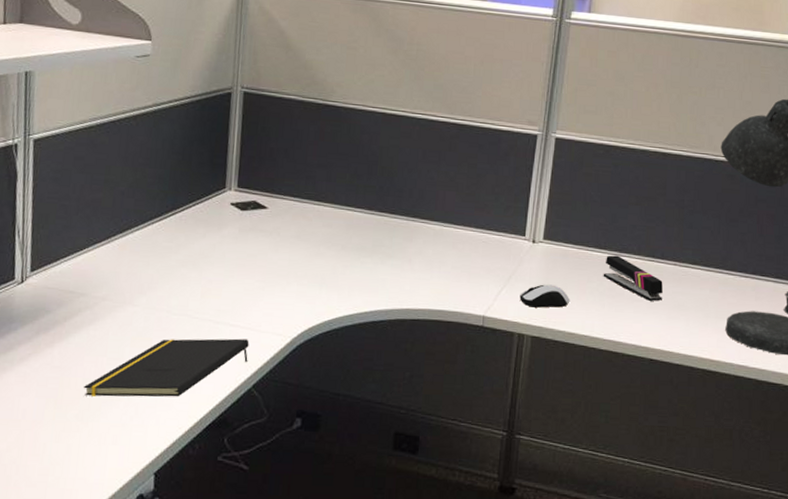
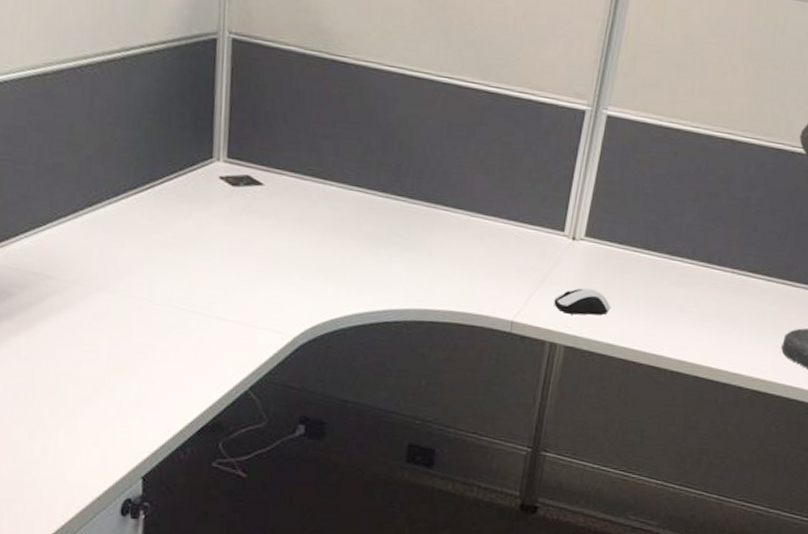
notepad: present [83,338,250,397] -> none [56,332,245,397]
stapler: present [603,255,664,301] -> none [650,258,717,313]

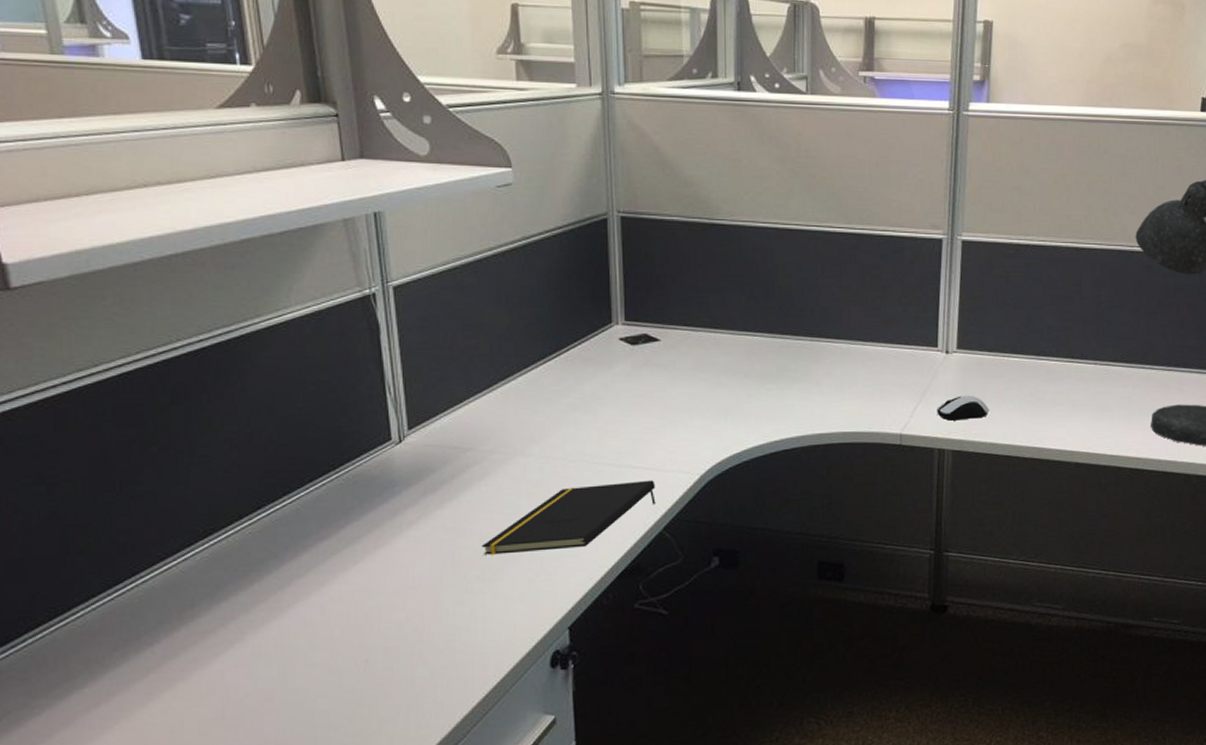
notepad: none [56,332,245,397] -> present [481,480,656,555]

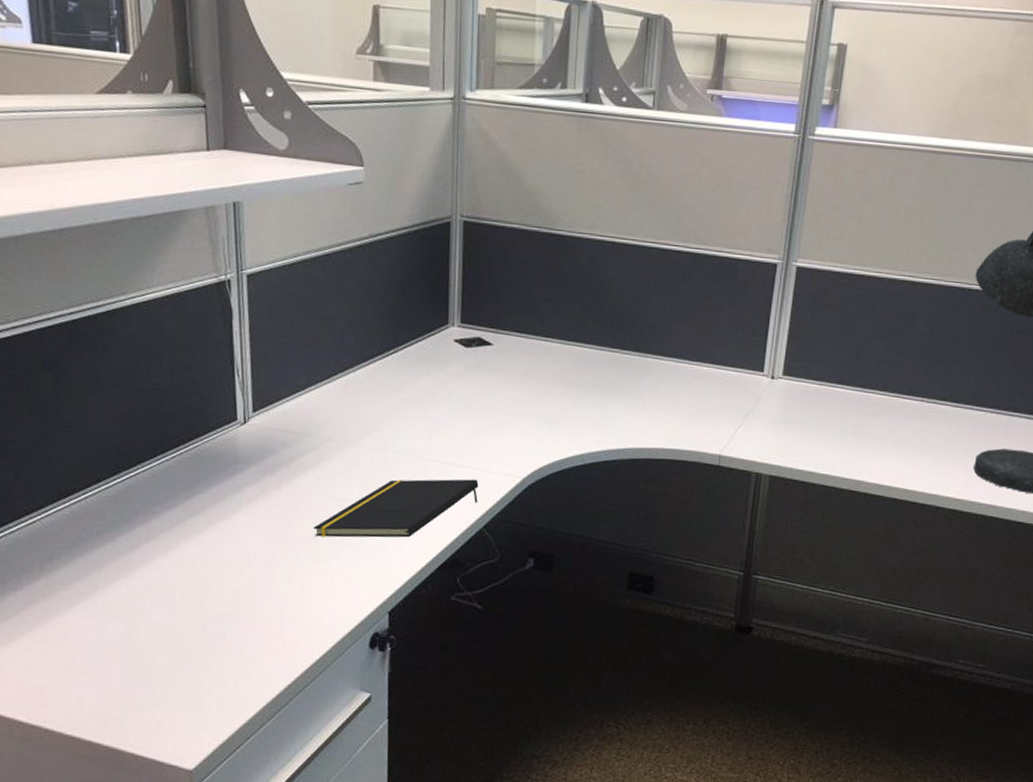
computer mouse: present [937,395,990,421] -> none [757,422,811,447]

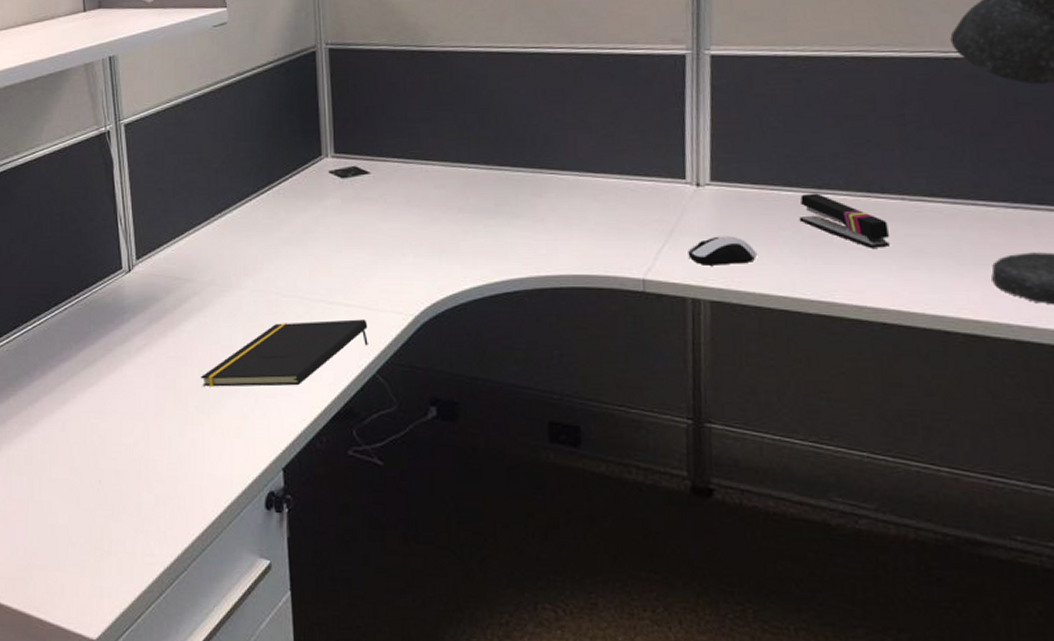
computer mouse: none [757,422,811,447] -> present [688,236,758,265]
stapler: none [845,391,909,439] -> present [799,193,891,248]

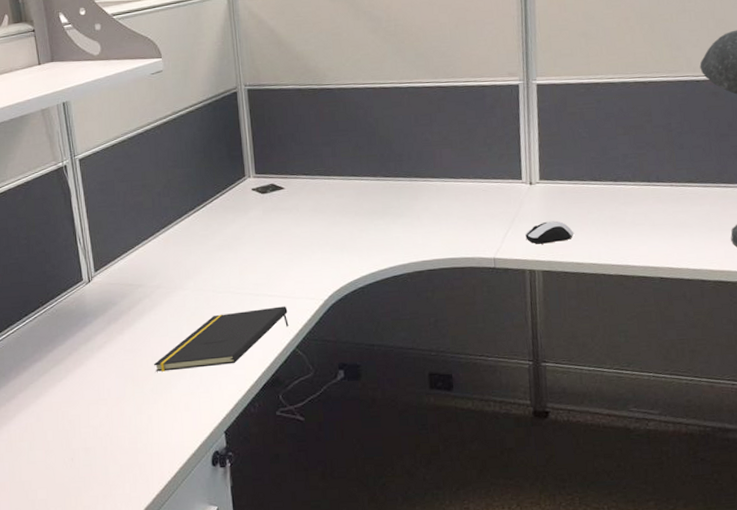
stapler: present [799,193,891,248] -> none [602,185,664,223]

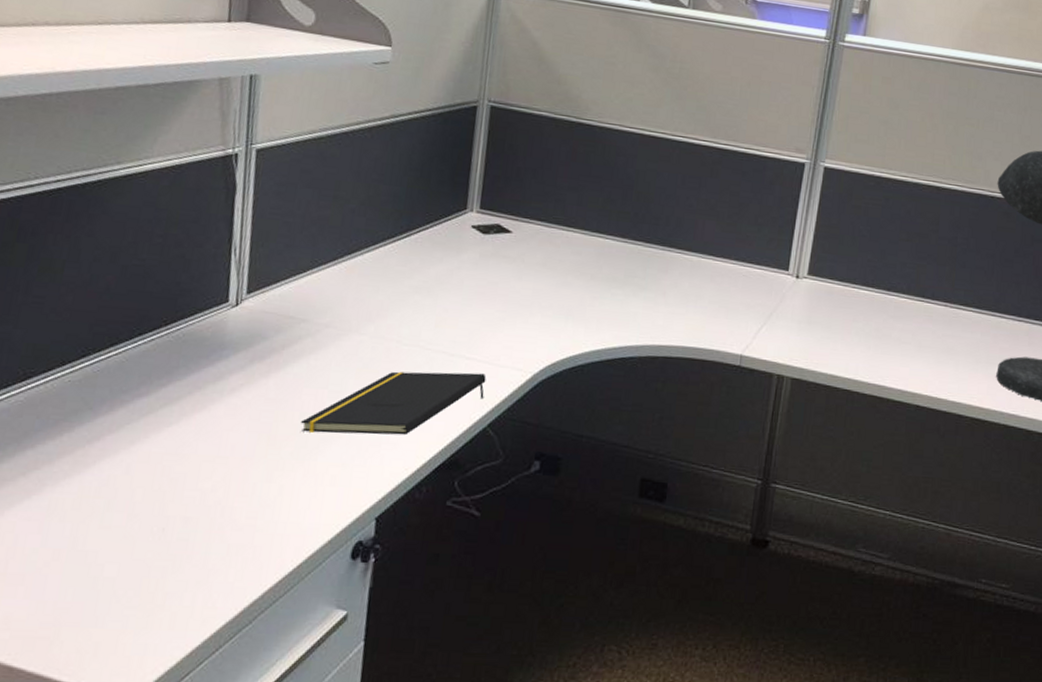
computer mouse: present [525,220,574,244] -> none [780,322,834,348]

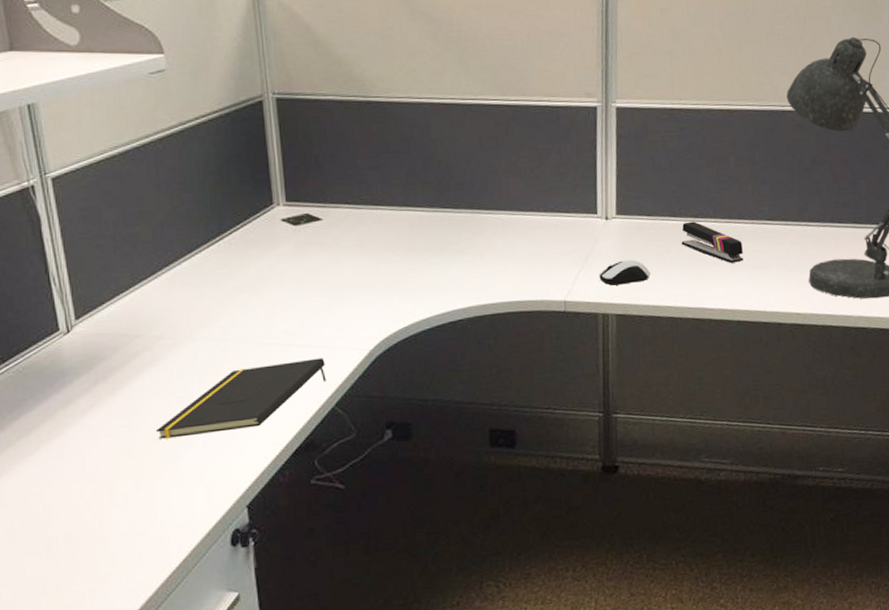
computer mouse: none [780,322,834,348] -> present [599,259,651,286]
stapler: none [869,293,933,344] -> present [681,221,744,263]

